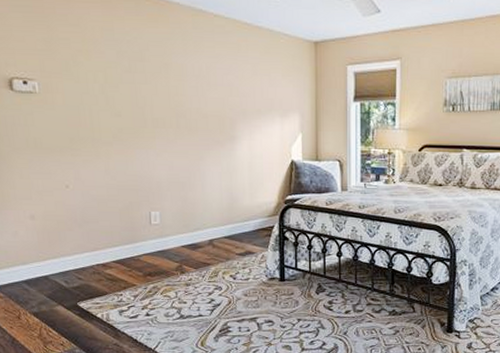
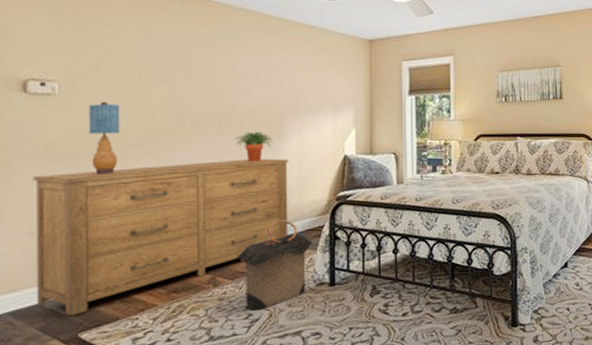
dresser: none [27,160,242,288] -> present [33,158,289,316]
table lamp: none [64,100,94,169] -> present [88,101,120,175]
potted plant: none [191,133,225,163] -> present [234,131,273,162]
laundry hamper: none [198,219,264,297] -> present [236,220,313,311]

